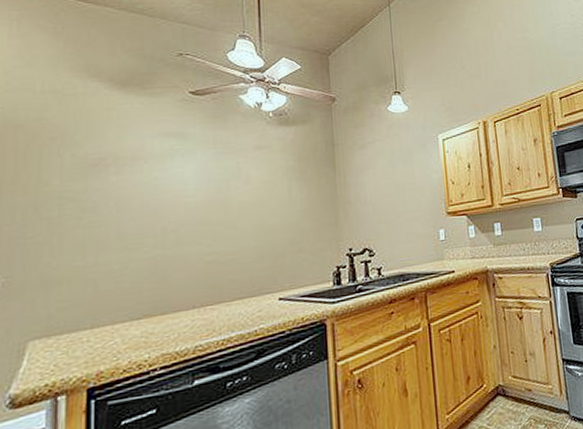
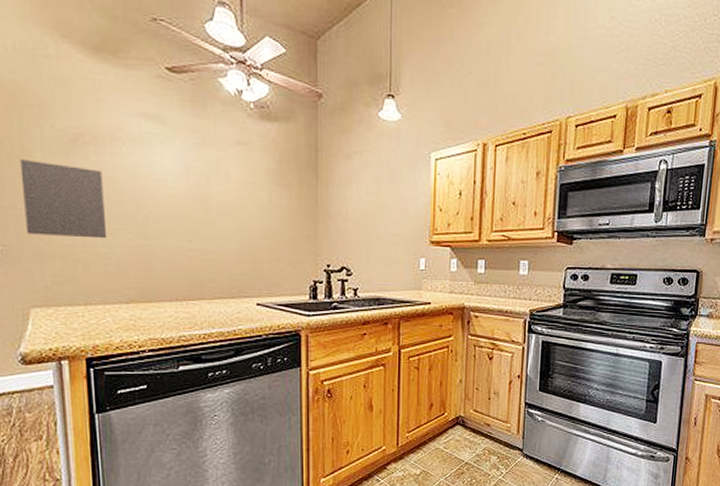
wall art: none [34,188,122,263] -> present [19,158,108,239]

